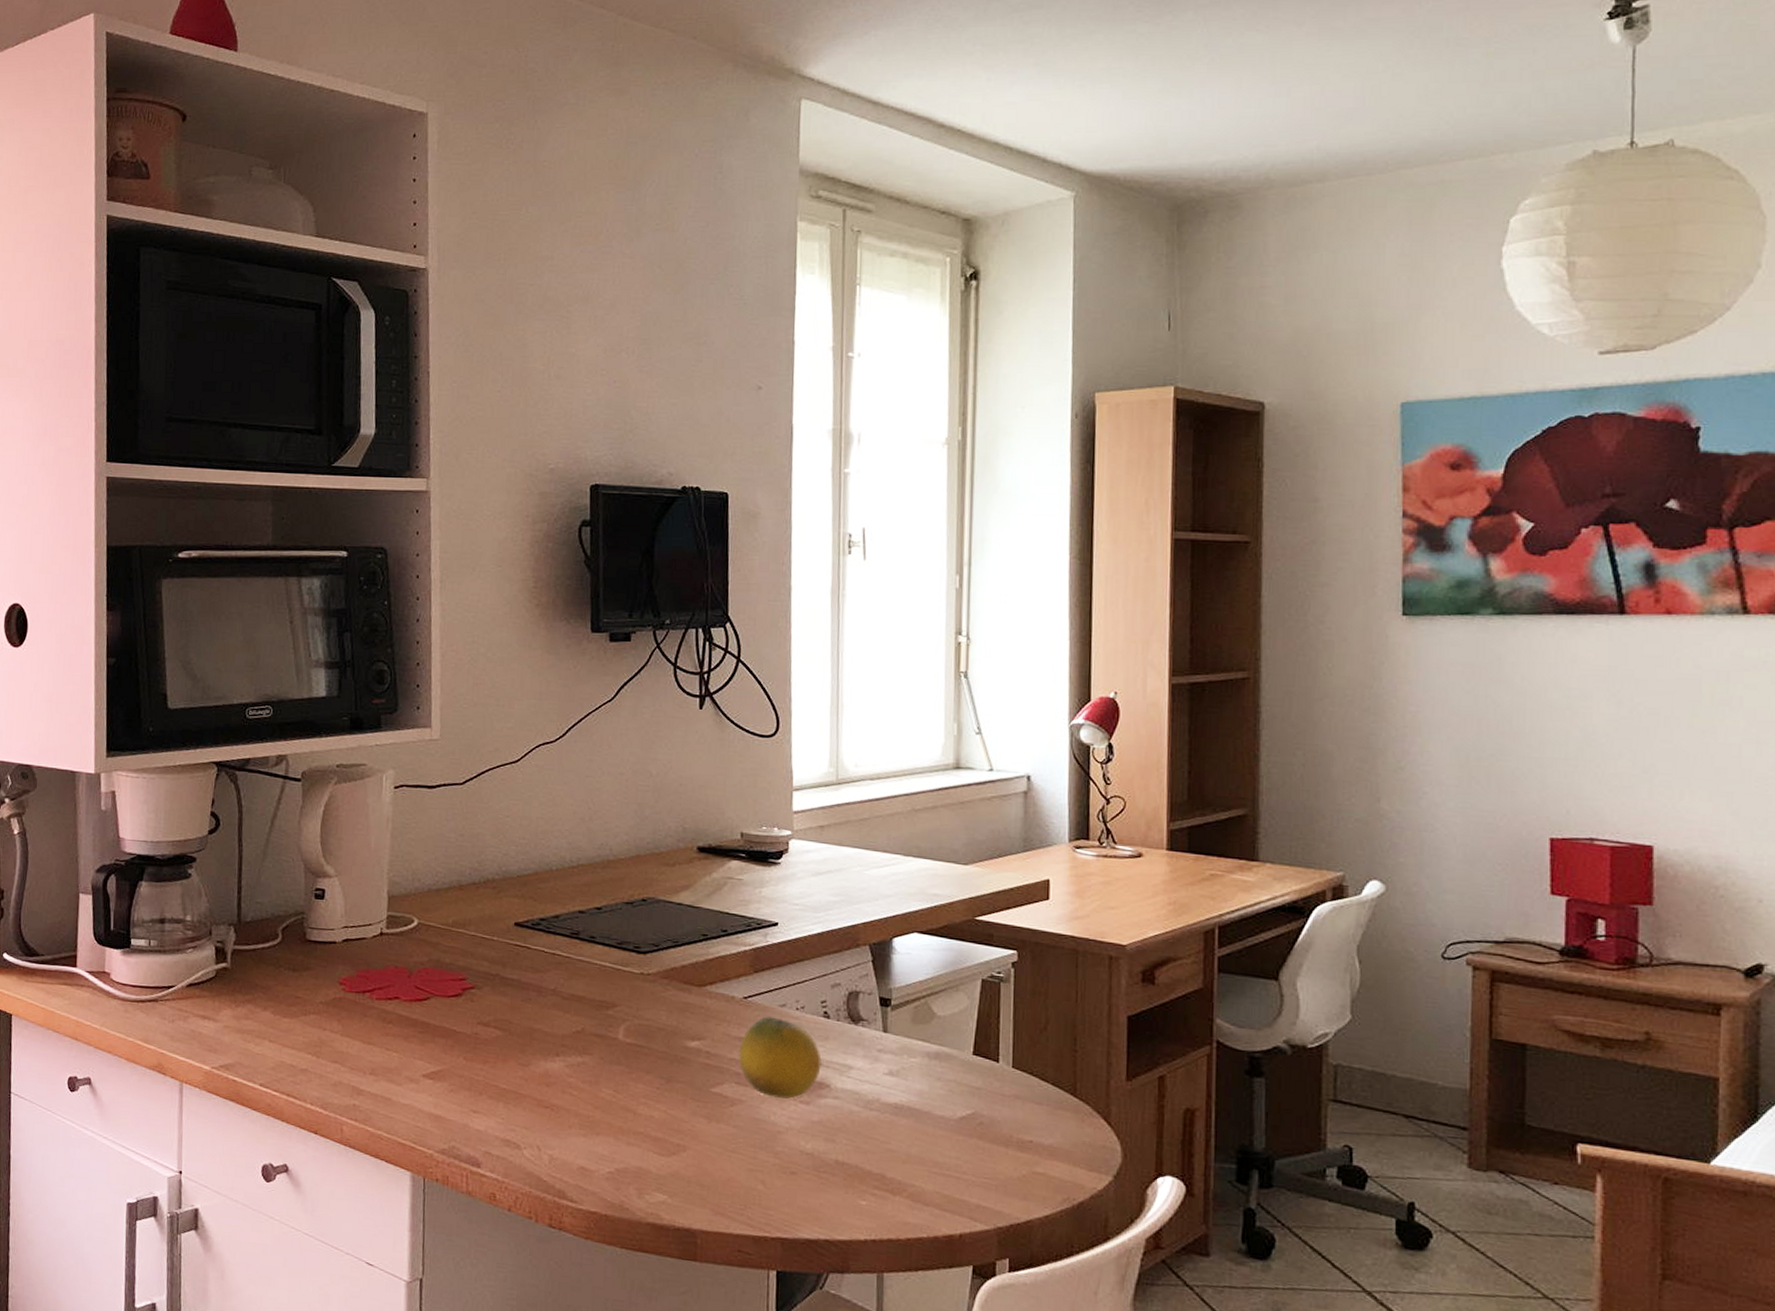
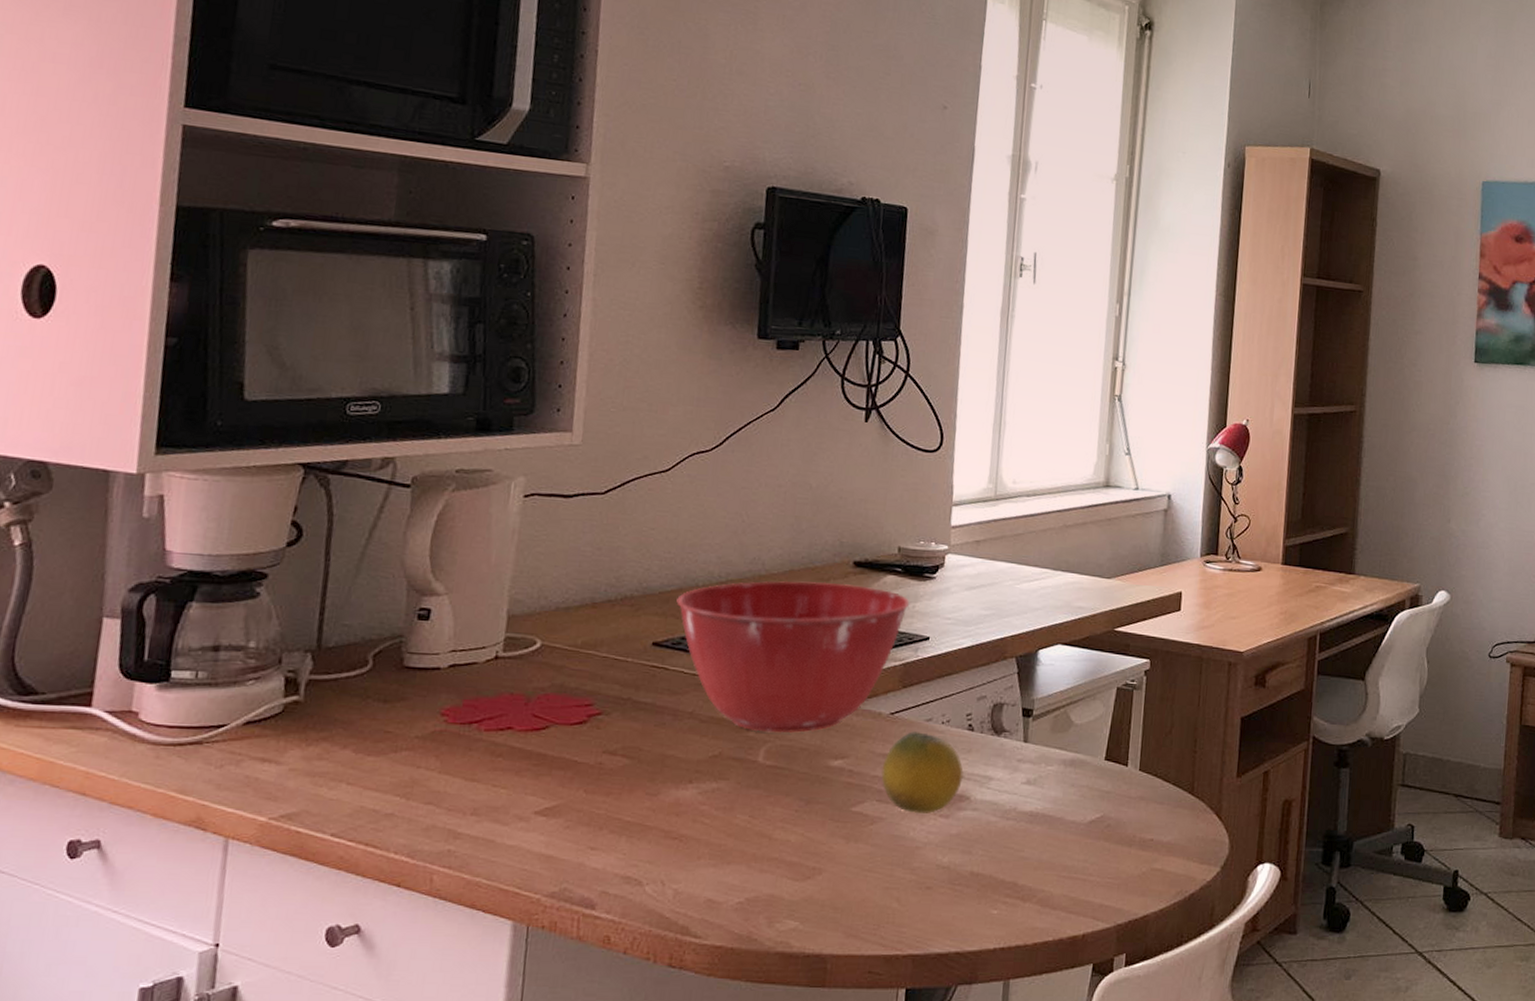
mixing bowl: none [533,865,756,1013] -> present [676,580,910,733]

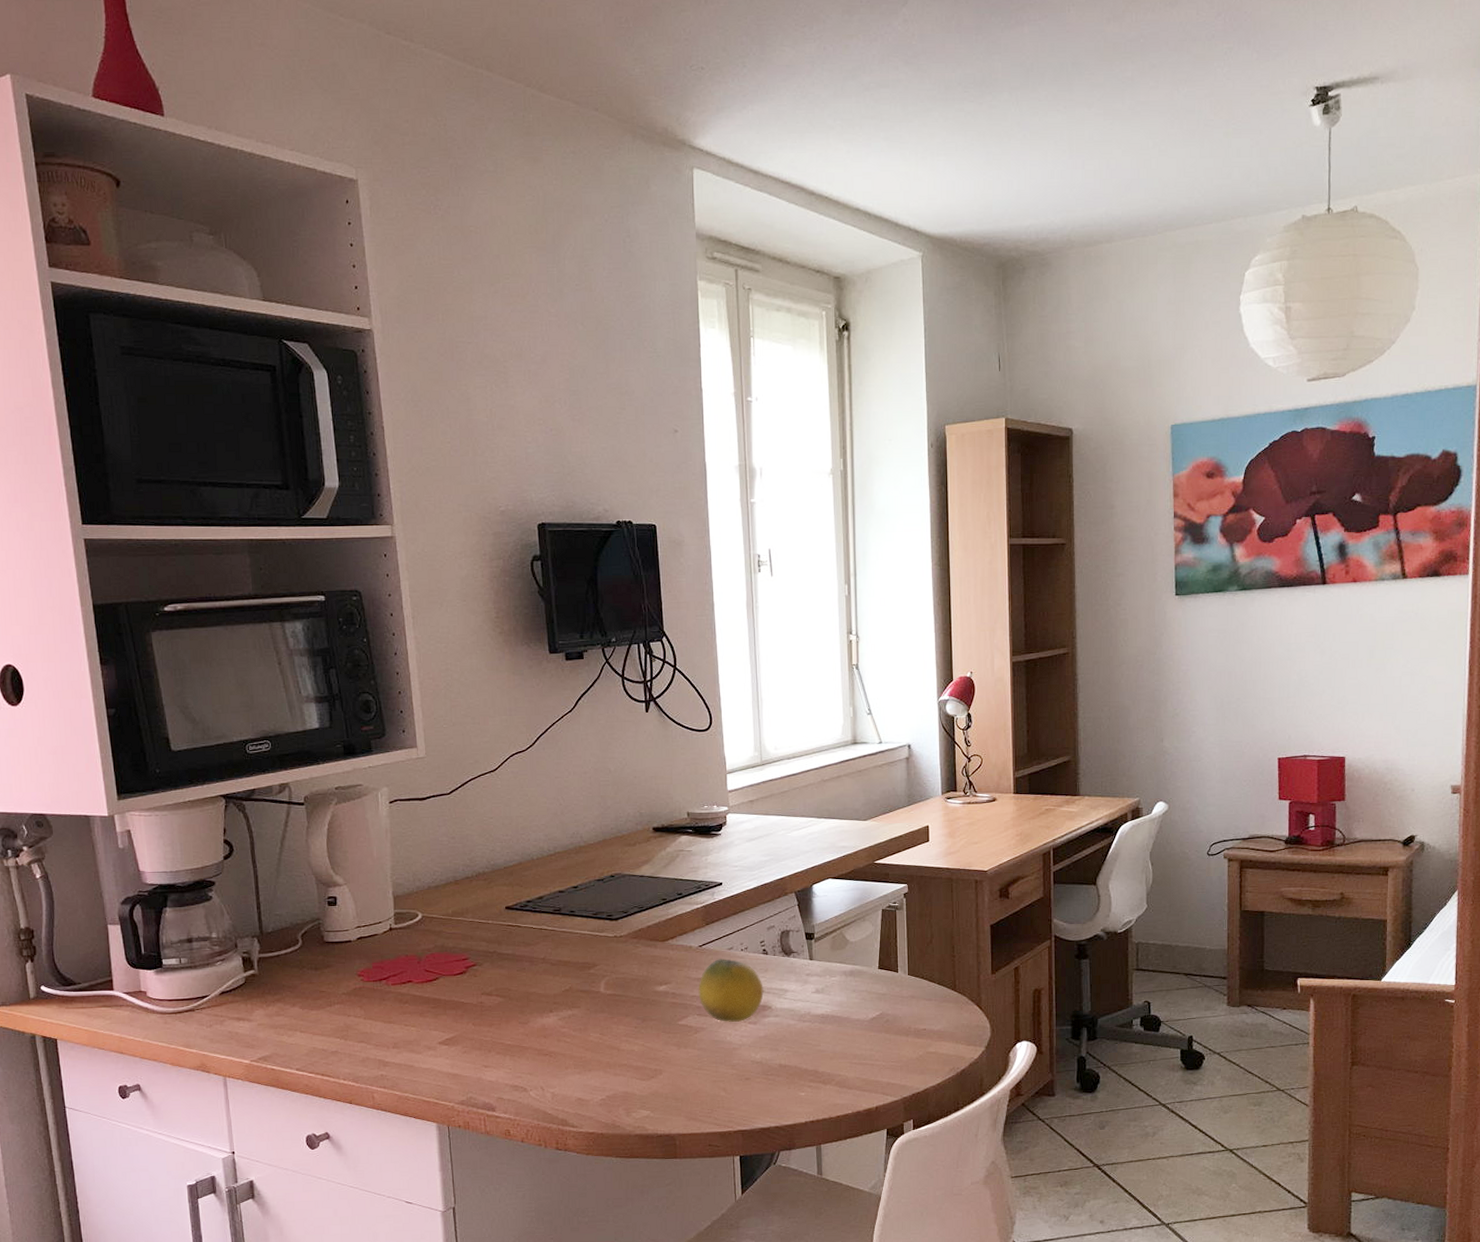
mixing bowl: present [676,580,910,733] -> none [519,846,703,969]

